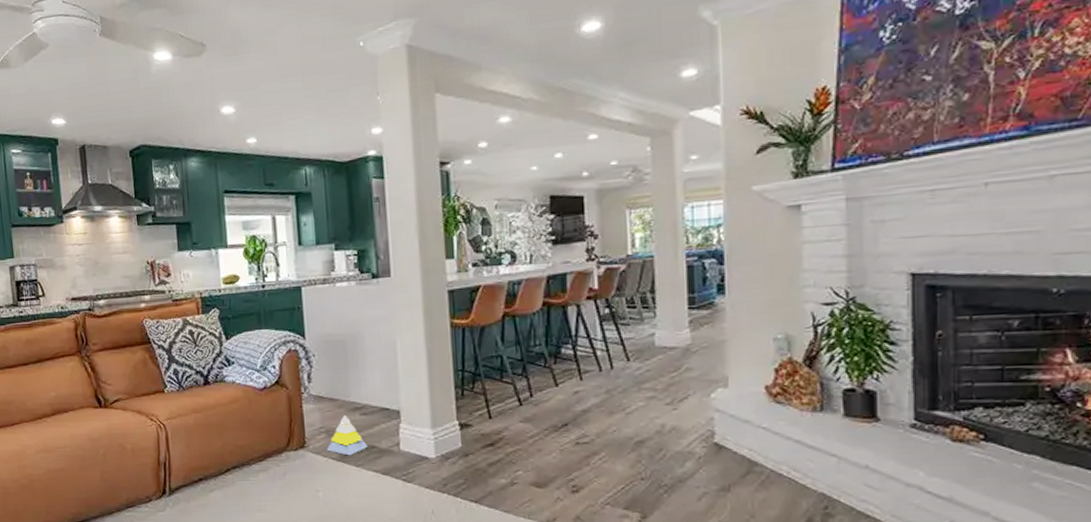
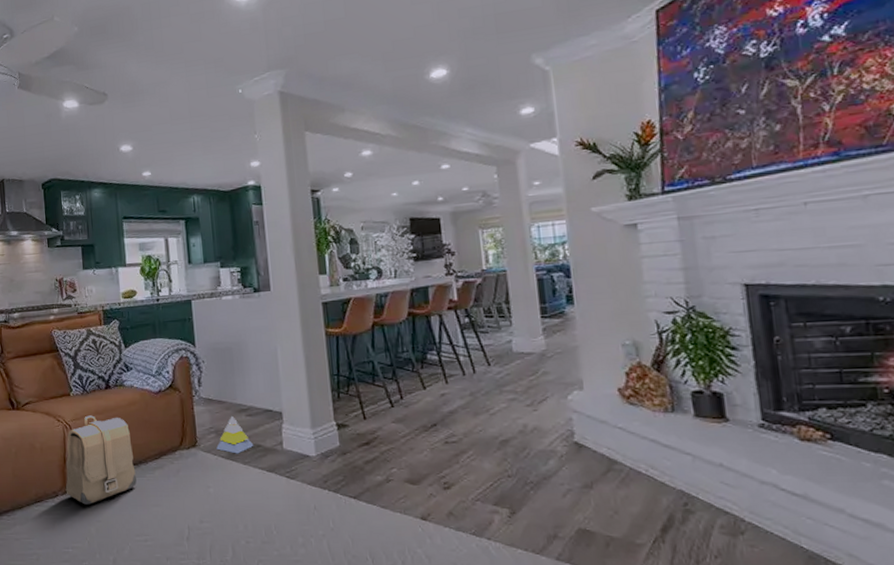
backpack: none [160,414,239,510] -> present [65,415,137,505]

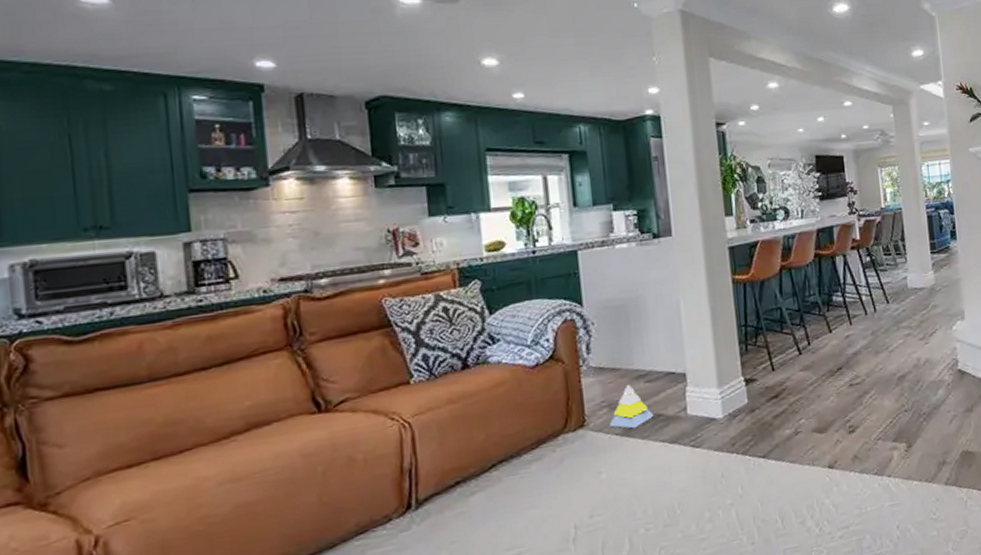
backpack: present [65,415,137,505] -> none [403,404,507,525]

